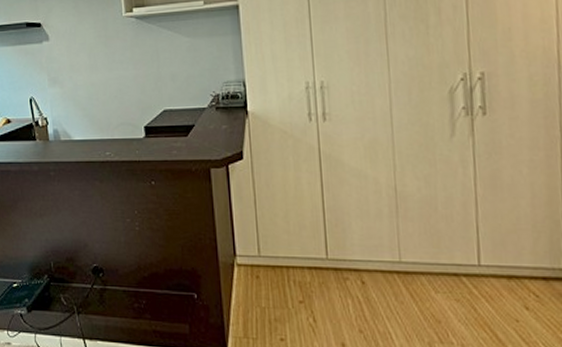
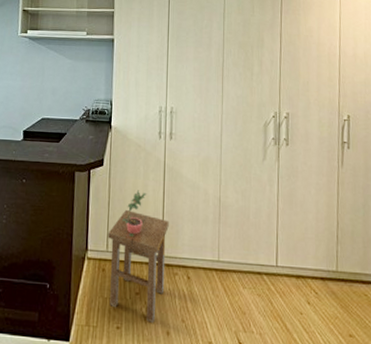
stool: none [258,207,334,335] -> present [108,209,169,324]
potted plant: none [274,184,300,239] -> present [123,190,146,238]

